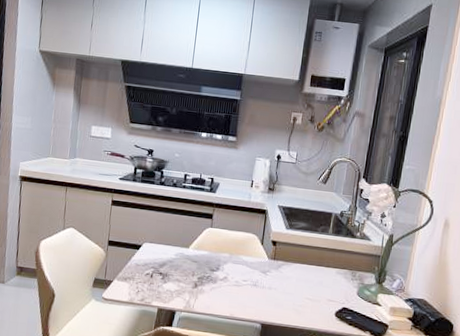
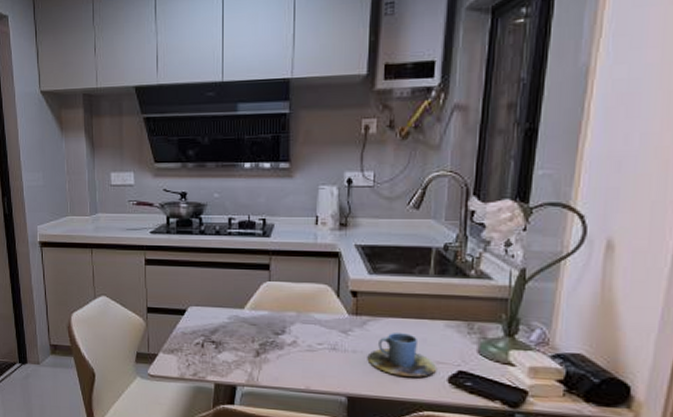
cup: none [279,275,329,311] -> present [367,333,438,377]

